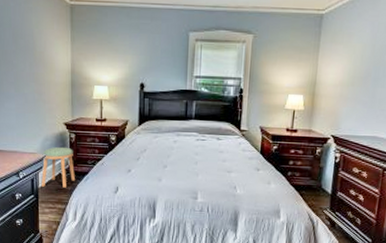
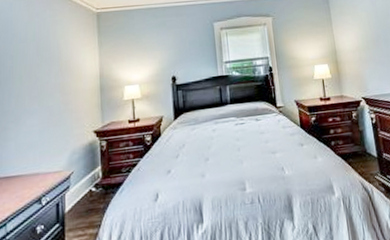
stool: present [40,146,75,188] -> none [67,157,108,211]

